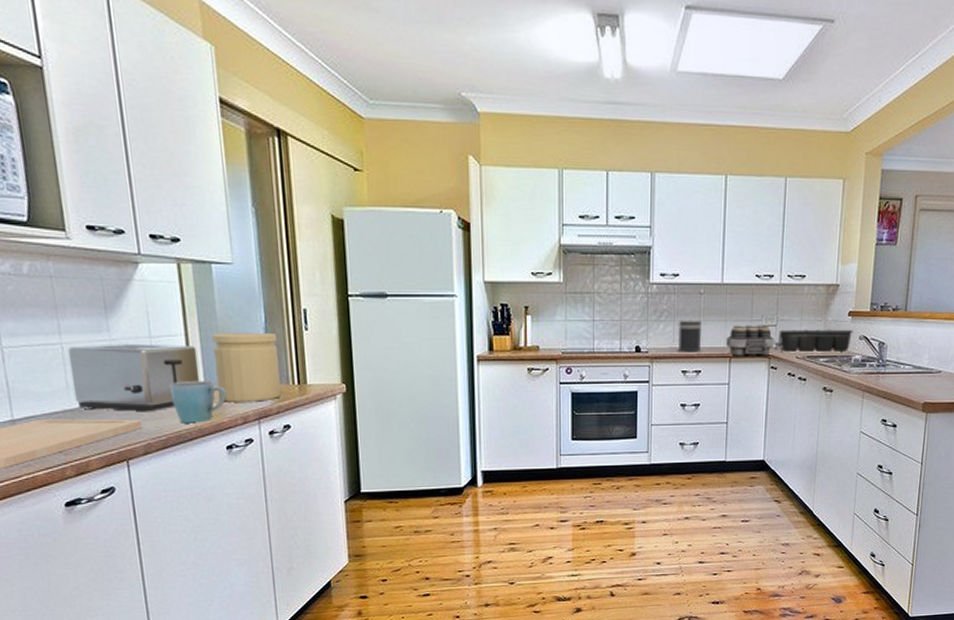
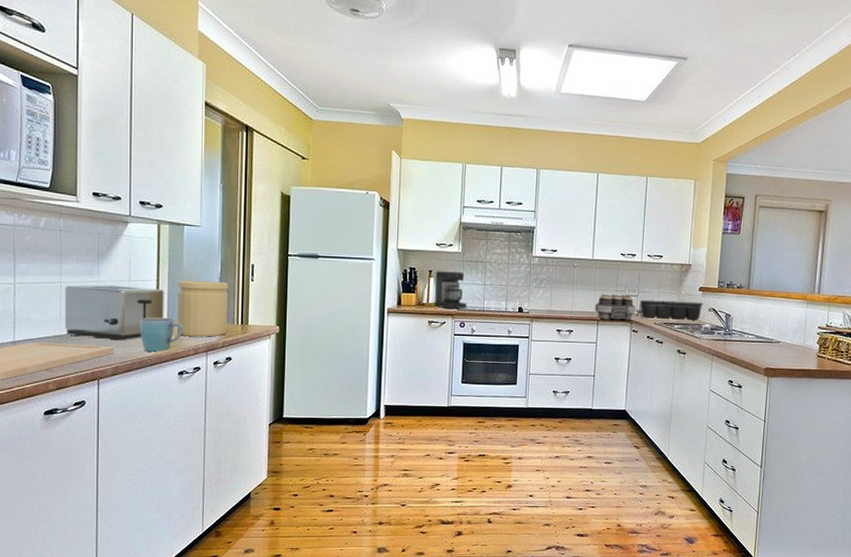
coffee maker: none [532,306,573,353] -> present [434,271,467,310]
cylinder: present [677,320,701,352] -> none [554,287,574,315]

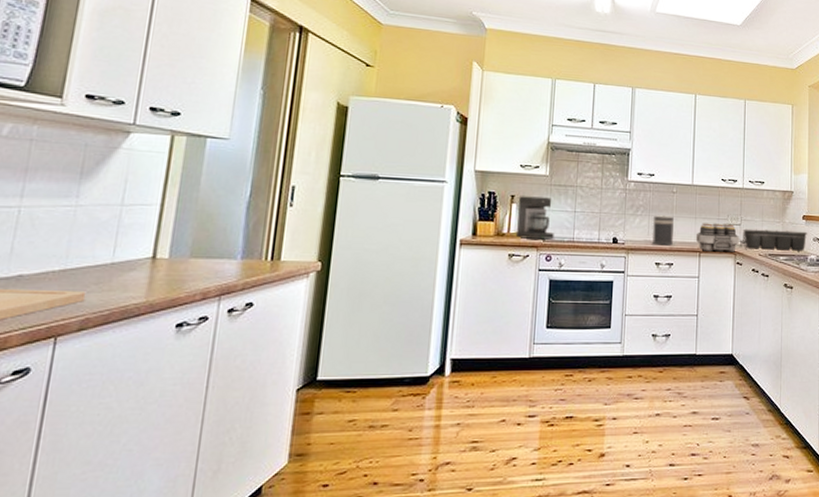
toaster: present [64,284,164,341] -> none [15,209,170,284]
mug: present [139,317,184,352] -> none [126,251,191,298]
jar: present [176,280,229,337] -> none [180,204,259,277]
cylinder: none [554,287,574,315] -> present [651,215,674,246]

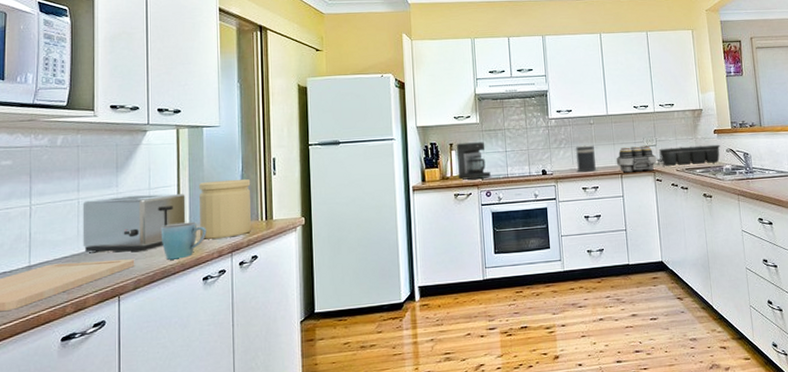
toaster: none [15,209,170,284] -> present [82,193,186,253]
mug: none [126,251,191,298] -> present [160,221,207,260]
jar: none [180,204,259,277] -> present [198,178,252,239]

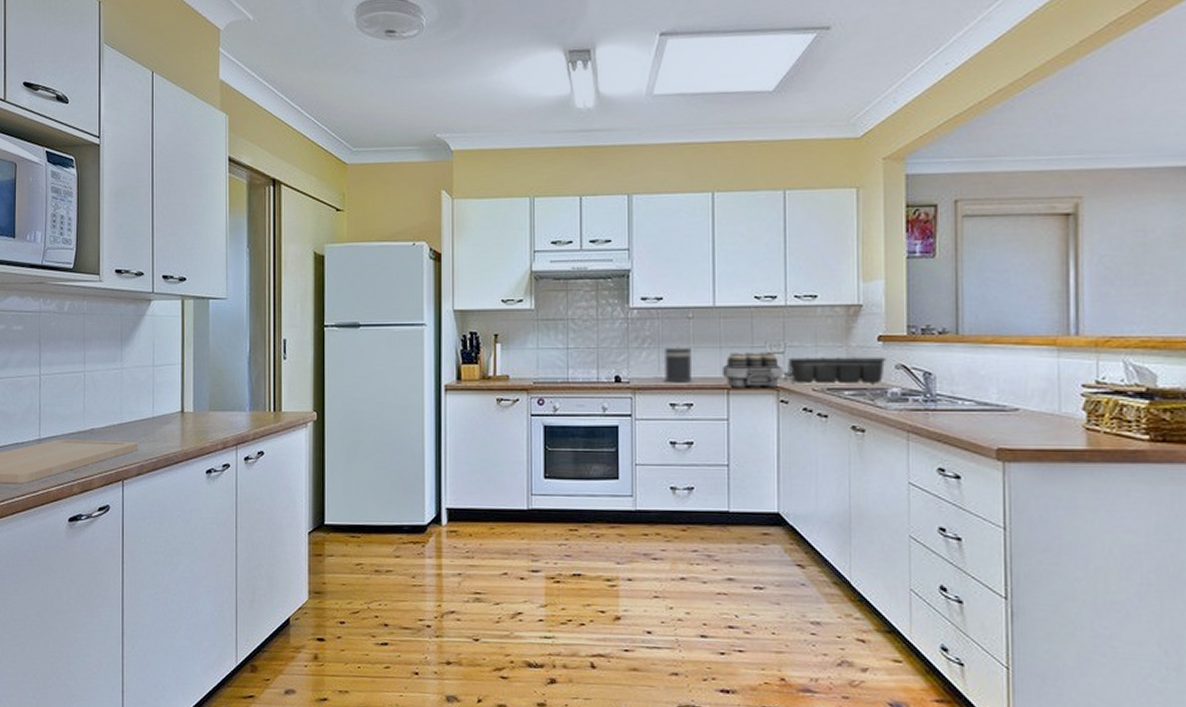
toaster: present [82,193,186,253] -> none [88,371,190,435]
mug: present [160,221,207,260] -> none [164,406,211,447]
jar: present [198,178,252,239] -> none [203,361,259,428]
coffee maker: present [456,142,491,180] -> none [502,334,545,383]

